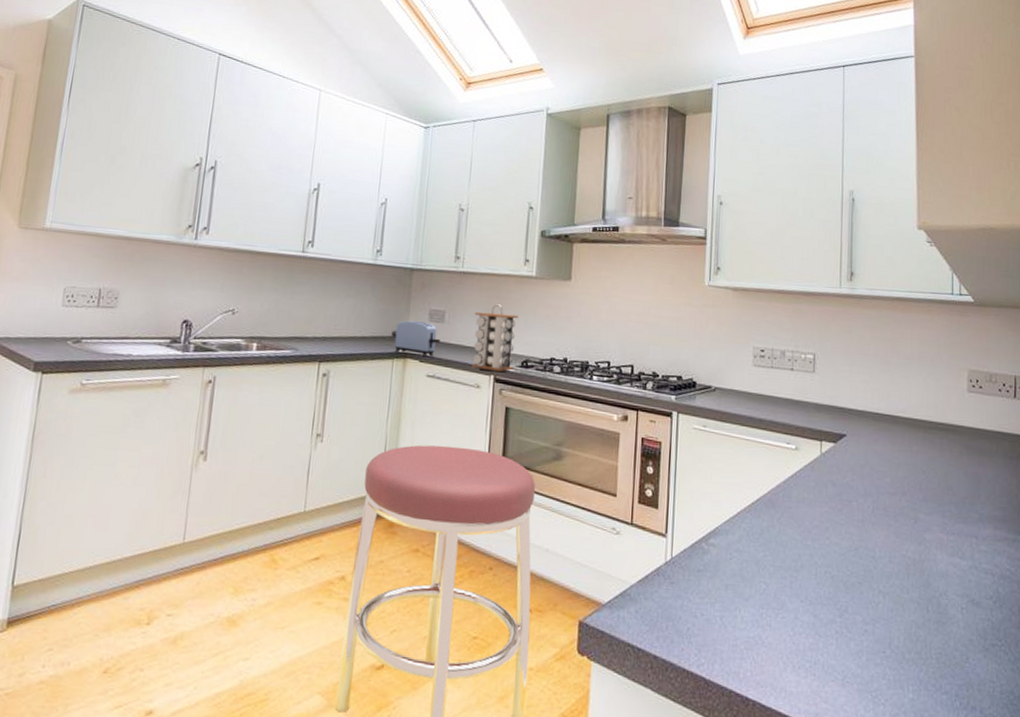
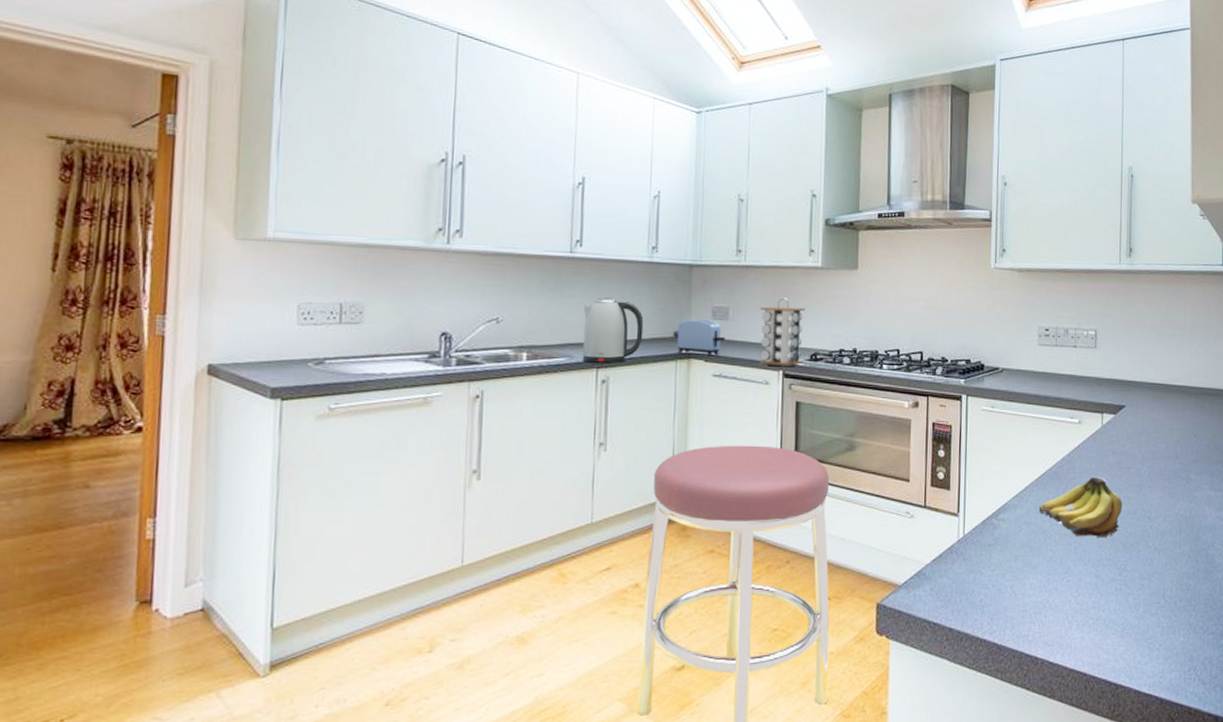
kettle: none [306,295,365,359] -> present [582,298,644,363]
fruit: none [751,507,843,574] -> present [1038,476,1122,538]

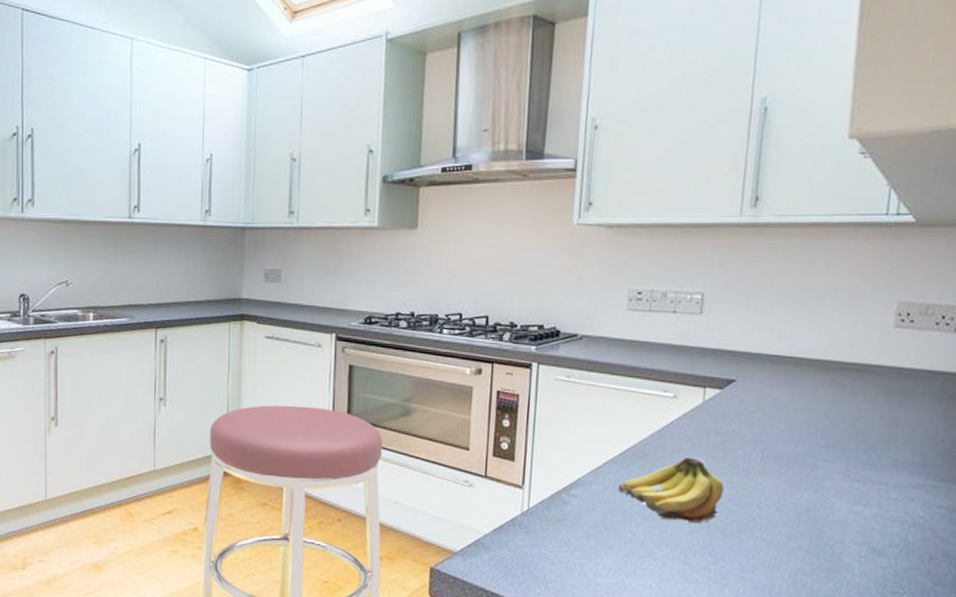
kettle: present [582,298,644,363] -> none [142,261,198,324]
toaster: present [673,319,725,357] -> none [226,282,277,319]
spice rack: present [758,297,806,367] -> none [311,259,360,330]

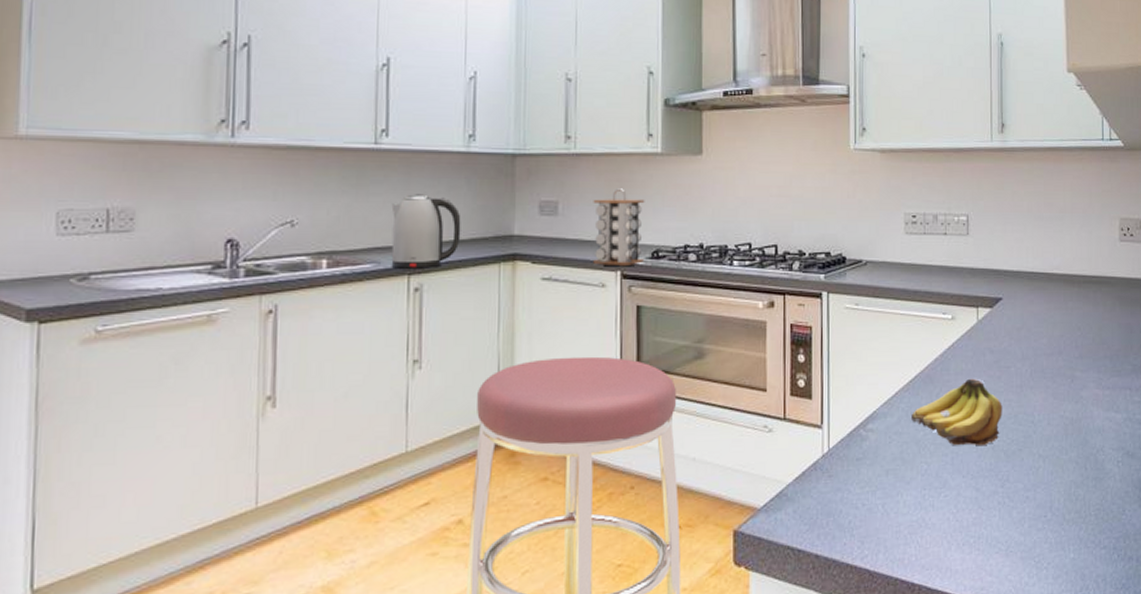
kettle: none [142,261,198,324] -> present [391,194,461,269]
spice rack: none [311,259,360,330] -> present [593,188,645,267]

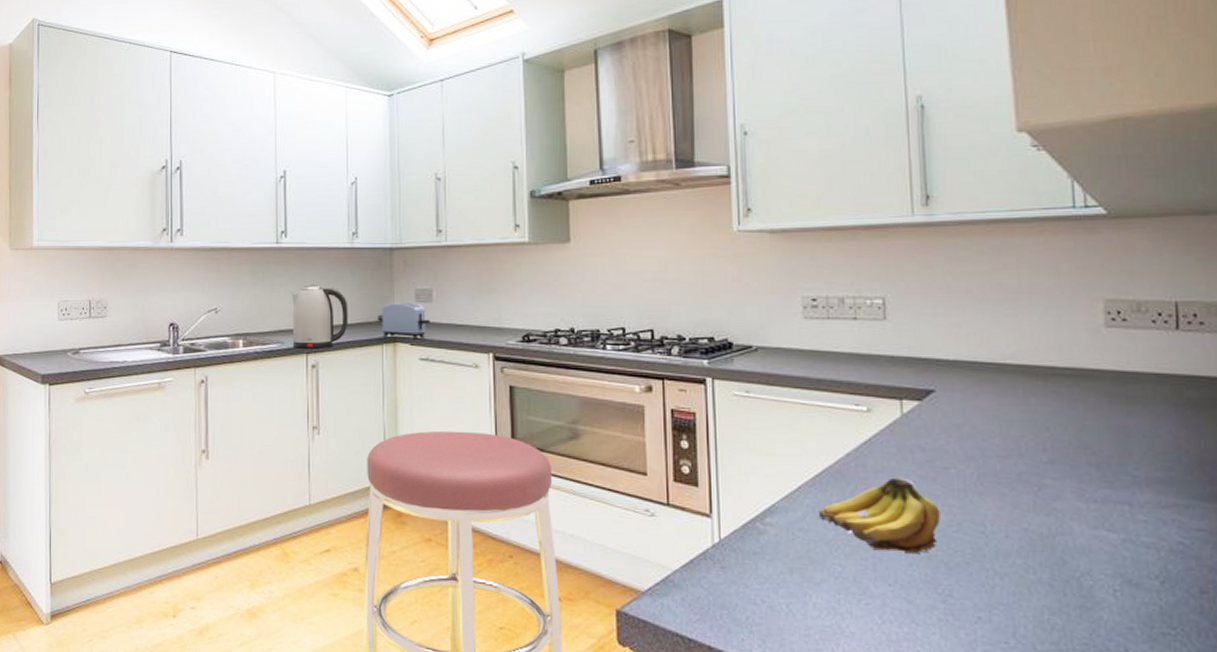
toaster: none [495,216,555,257] -> present [378,303,430,340]
spice rack: present [593,188,645,267] -> none [464,276,515,350]

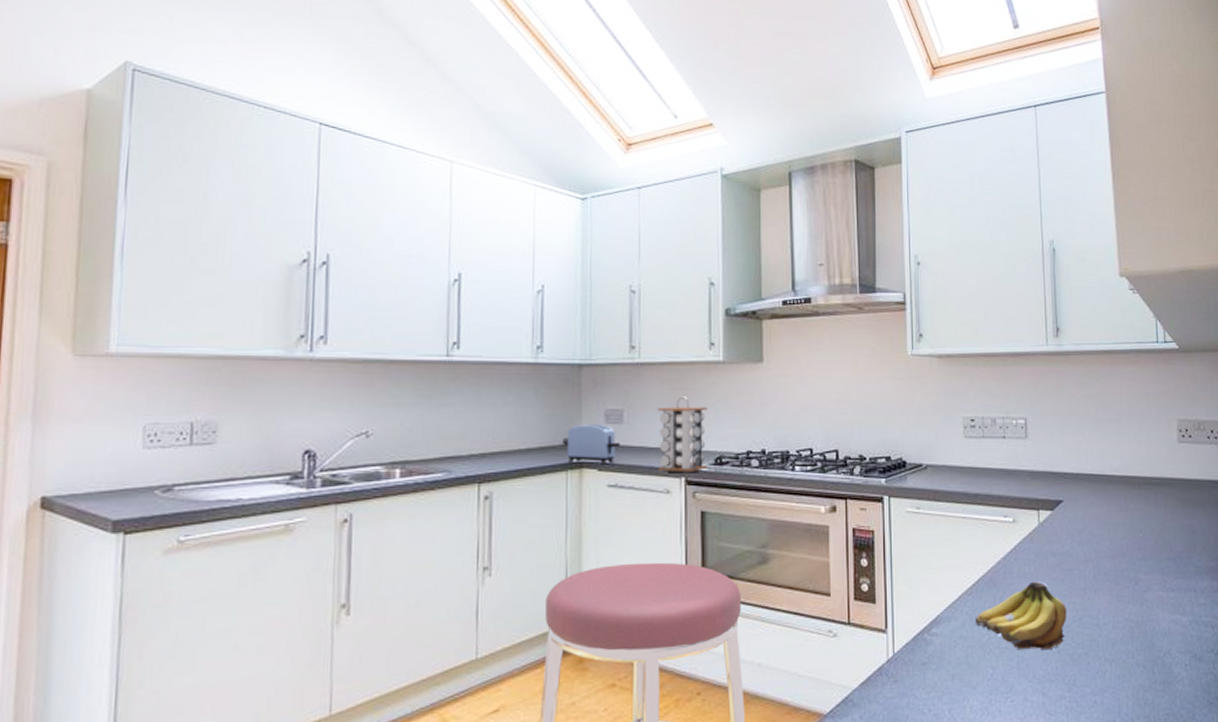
kettle: present [291,285,348,349] -> none [462,404,530,477]
spice rack: none [464,276,515,350] -> present [657,396,708,473]

